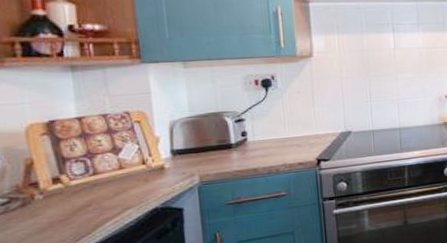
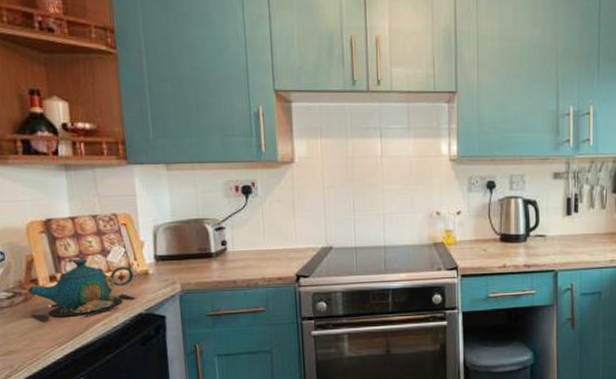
teapot: none [26,157,151,226] -> present [28,258,136,322]

